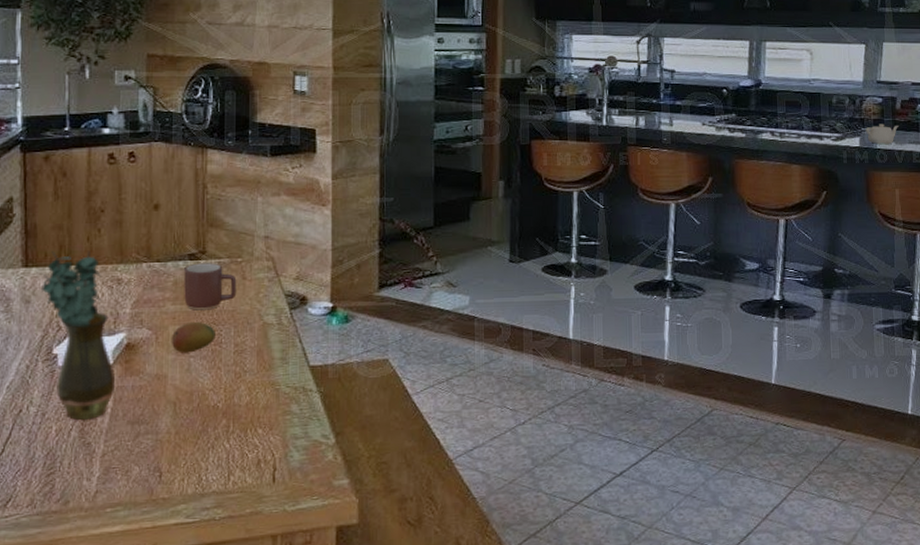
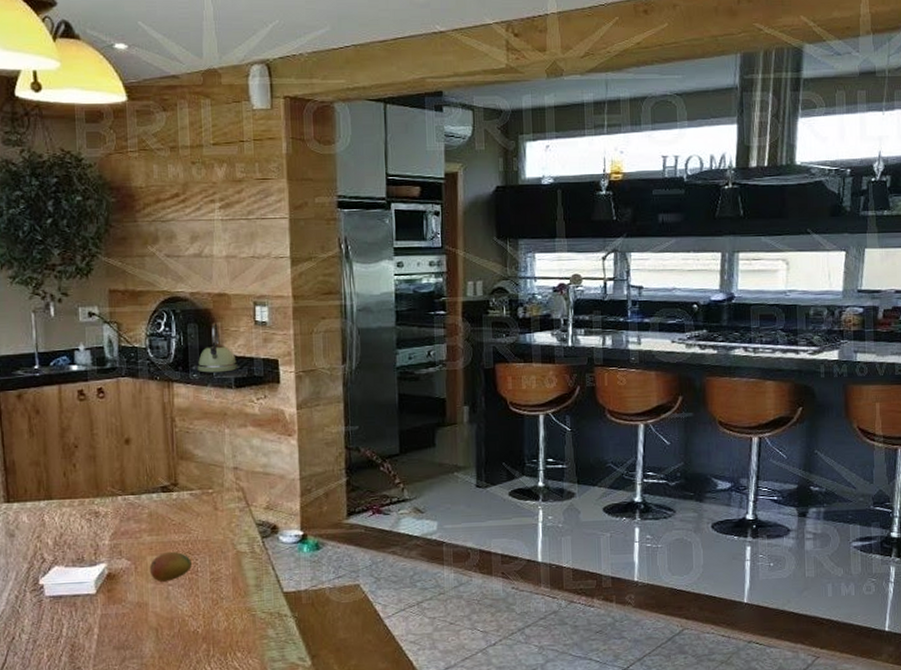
vase: present [42,250,116,420] -> none [24,485,100,646]
mug: present [183,263,237,311] -> none [157,494,210,541]
kettle: none [231,90,276,140] -> present [196,322,240,373]
teapot: present [866,124,899,145] -> none [845,335,881,358]

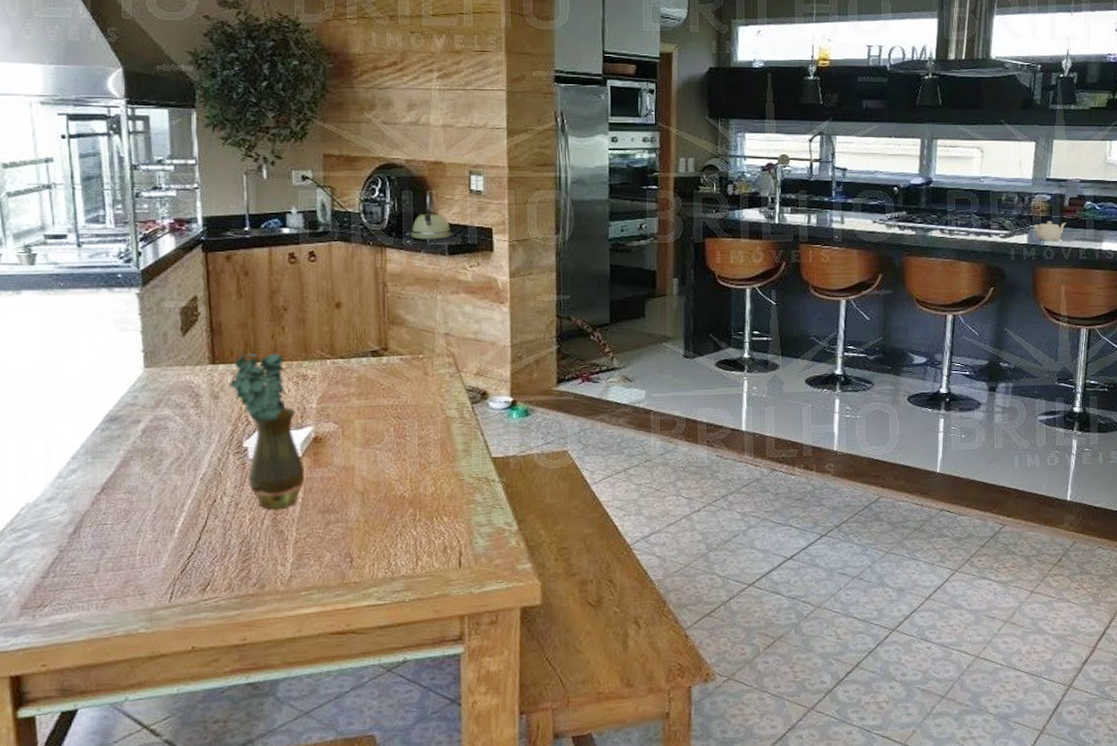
vase: none [24,485,100,646] -> present [229,348,305,509]
fruit: present [149,551,192,582] -> none [357,415,400,446]
teapot: none [845,335,881,358] -> present [1034,221,1067,242]

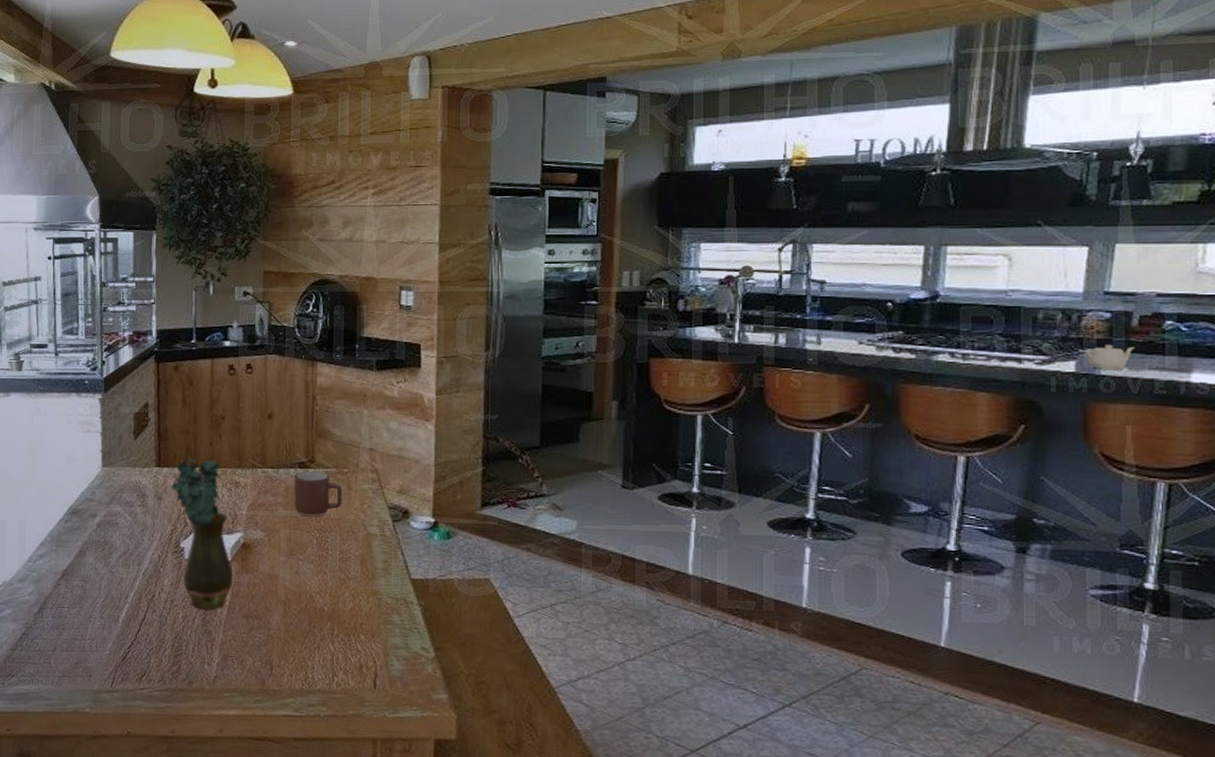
mug: none [366,359,419,405] -> present [293,471,343,517]
kettle: present [409,189,453,240] -> none [339,304,382,354]

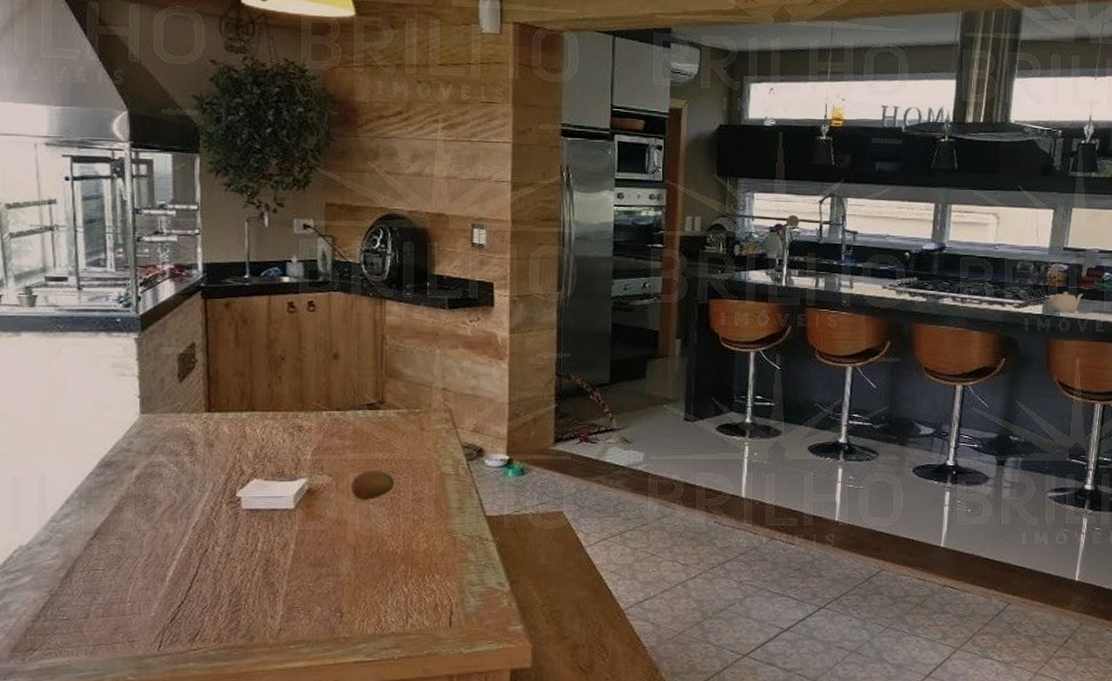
vase: present [171,453,234,610] -> none [225,397,298,560]
fruit: none [282,527,322,556] -> present [350,469,394,500]
mug: present [293,471,343,517] -> none [362,413,415,459]

